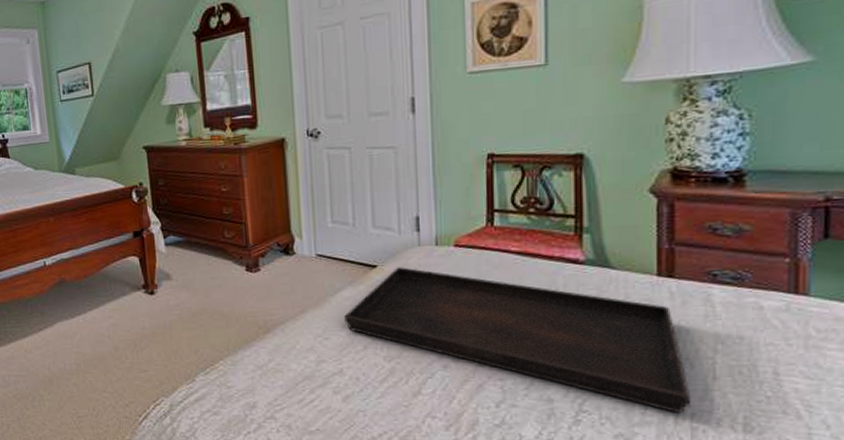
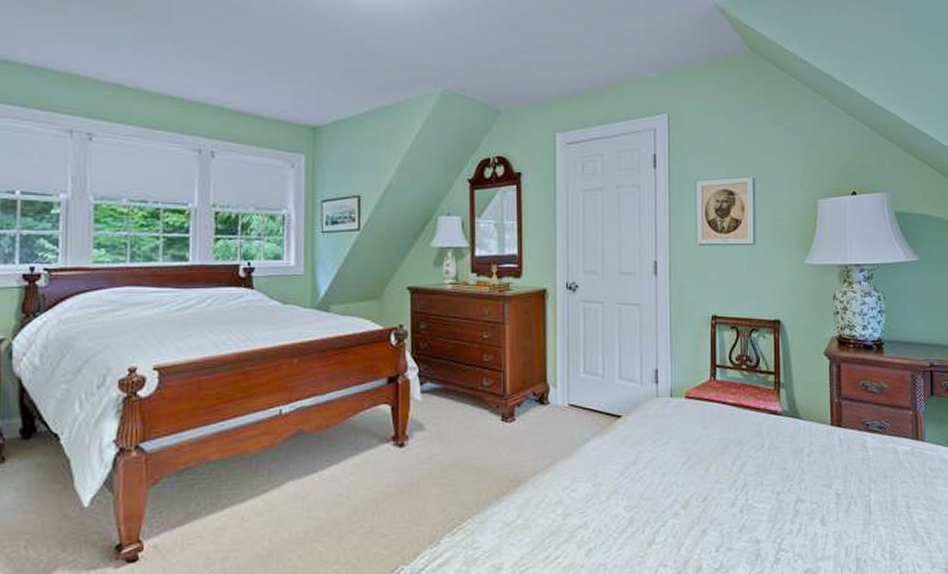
serving tray: present [344,267,691,414] -> none [591,417,856,547]

